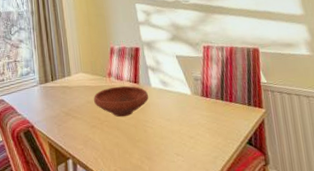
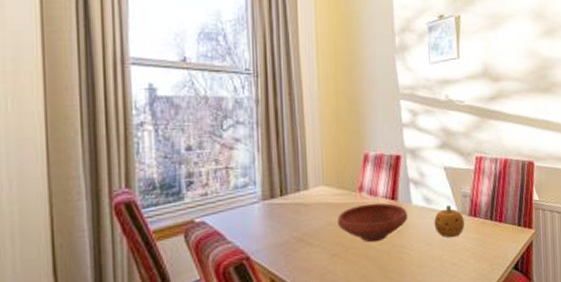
fruit: none [171,87,198,115] -> present [434,205,464,238]

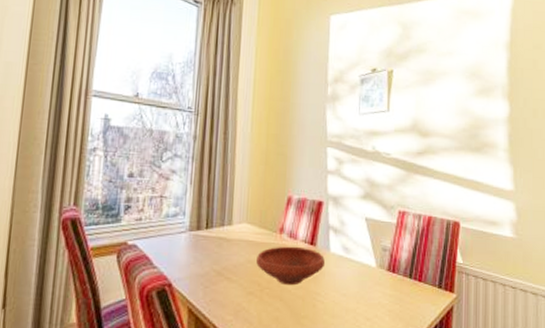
fruit: present [434,205,464,238] -> none [351,256,382,291]

